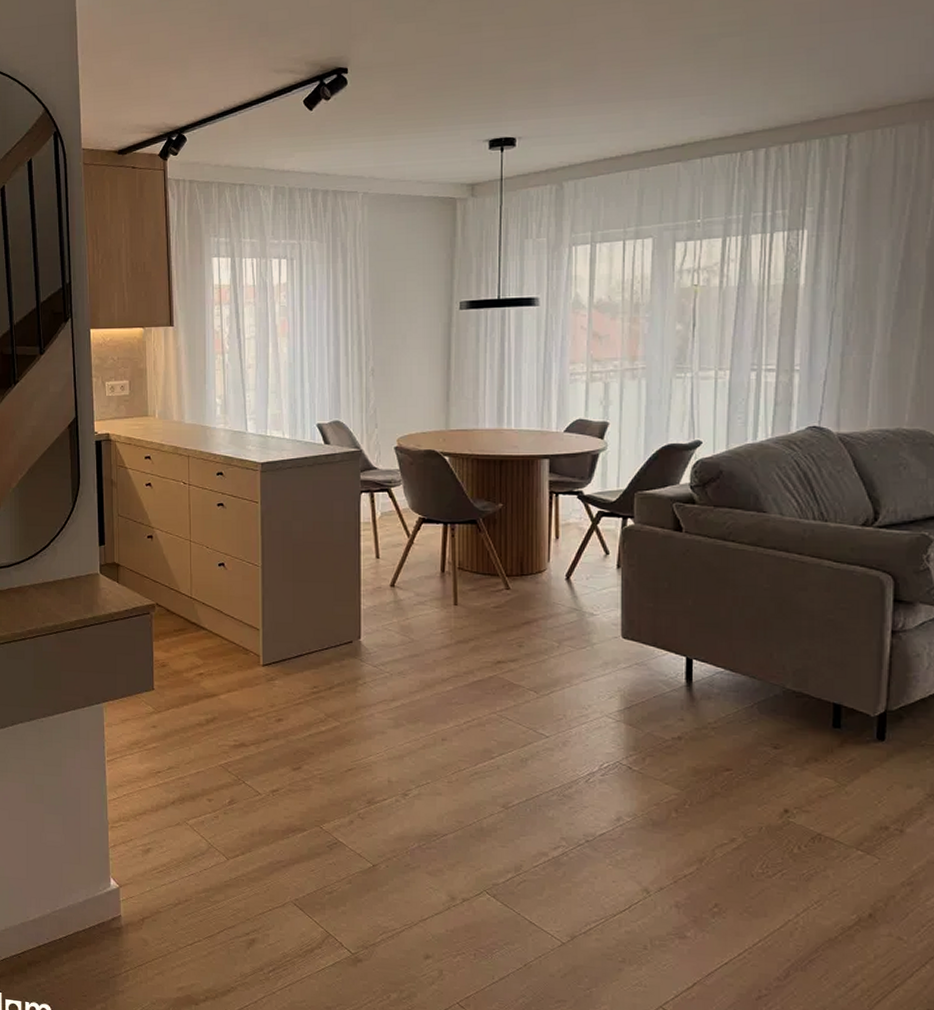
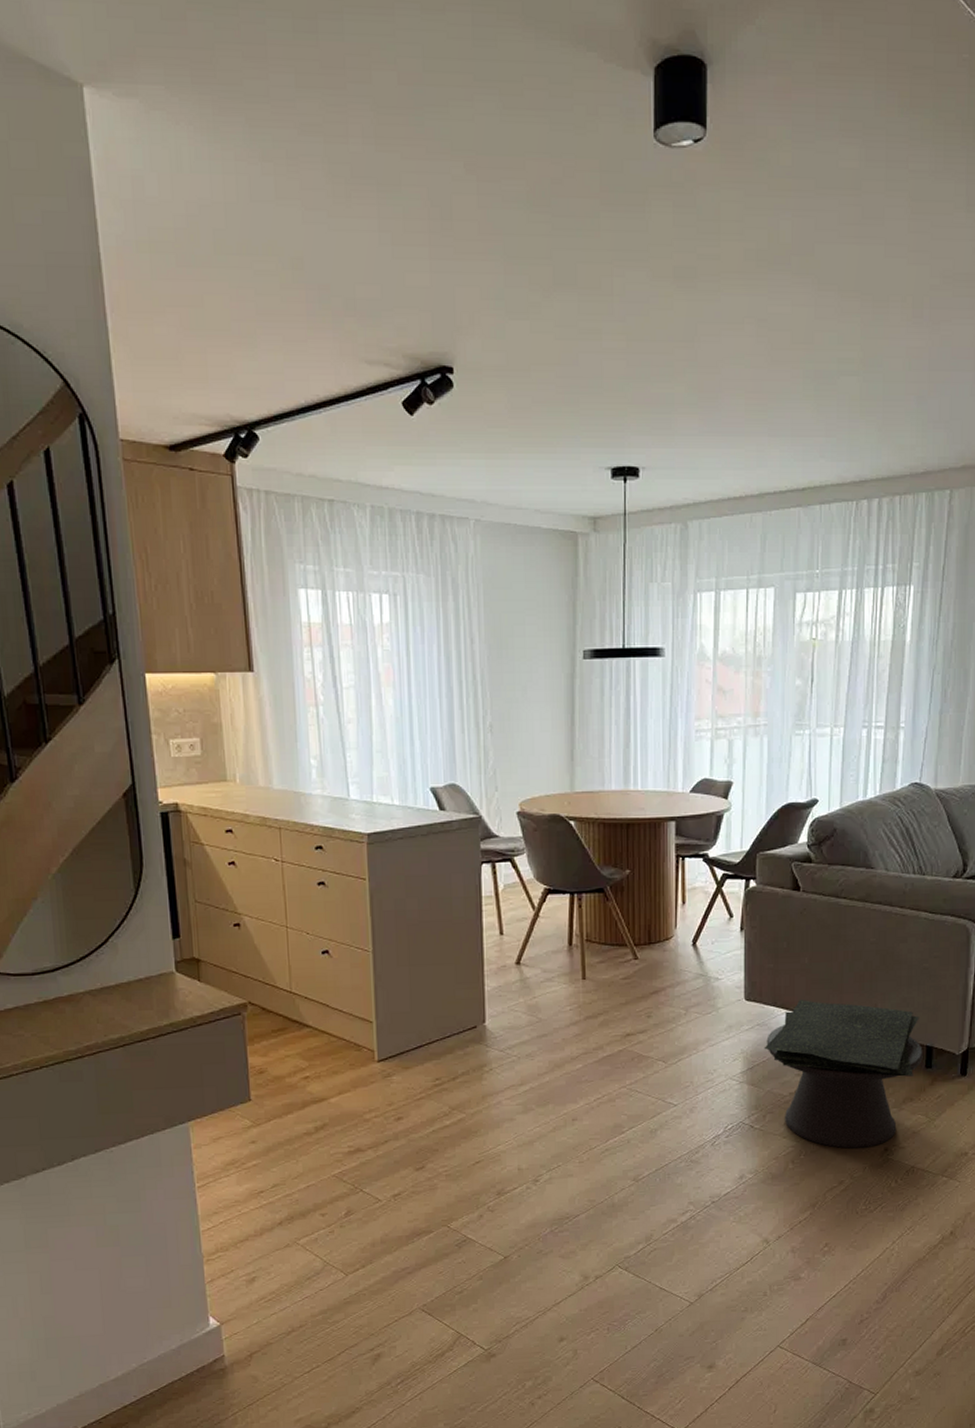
side table: none [643,642,831,806] -> present [764,1000,924,1149]

